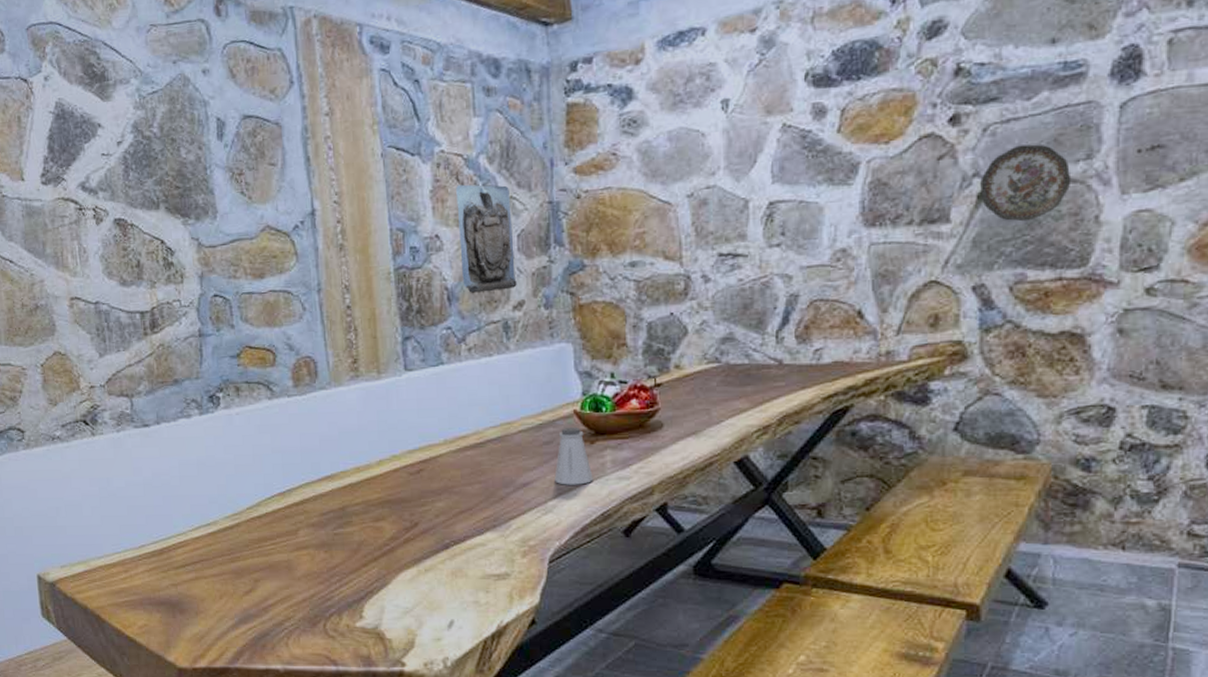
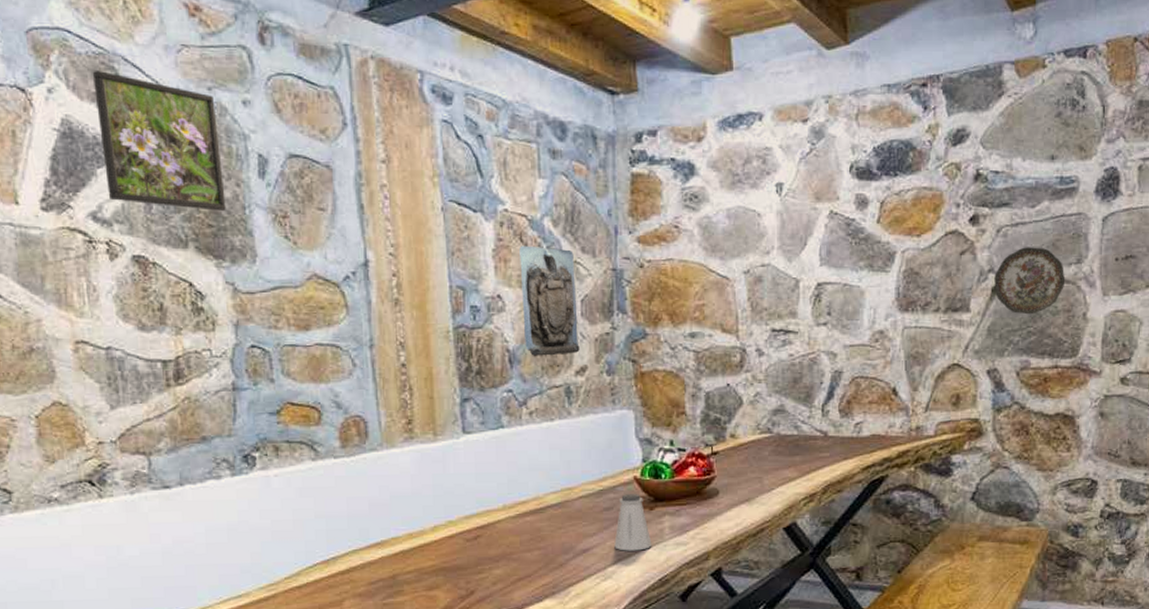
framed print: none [79,56,190,174] -> present [92,71,226,212]

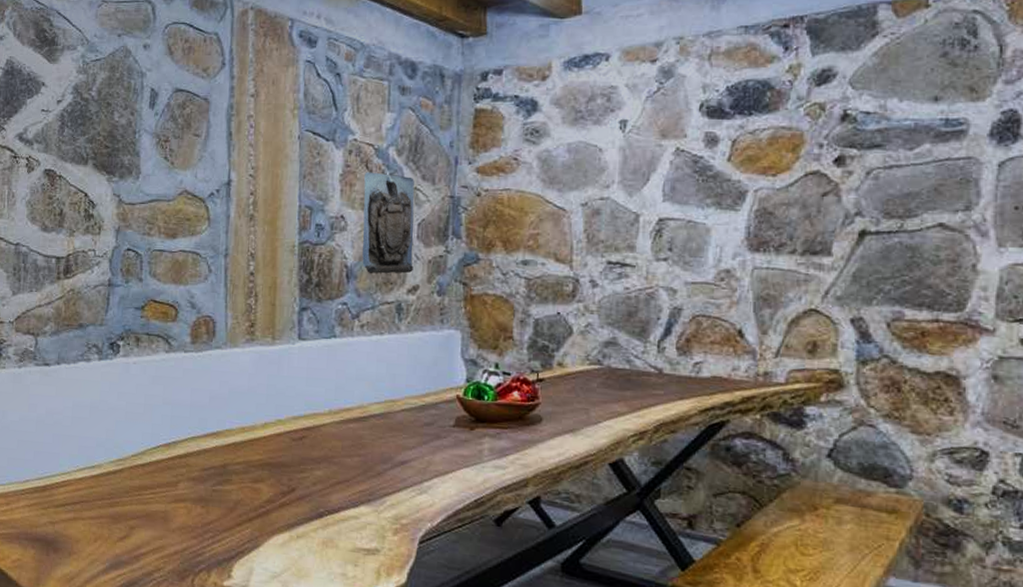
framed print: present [92,71,226,212] -> none [33,22,122,136]
saltshaker: present [614,493,652,551] -> none [432,411,470,469]
decorative plate: present [994,247,1066,315] -> none [862,191,950,263]

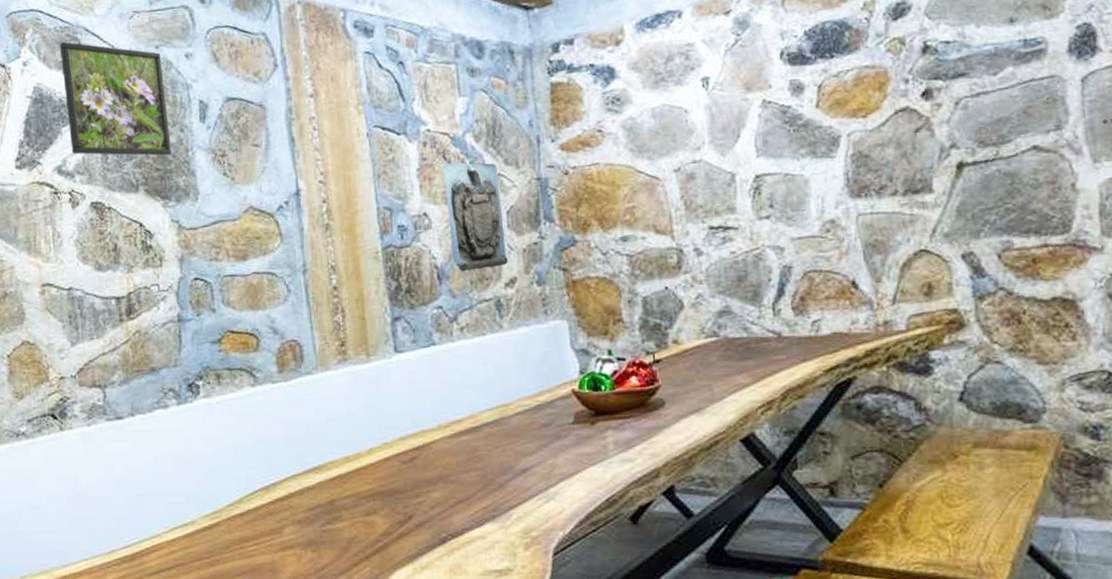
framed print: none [33,22,122,136] -> present [59,42,172,156]

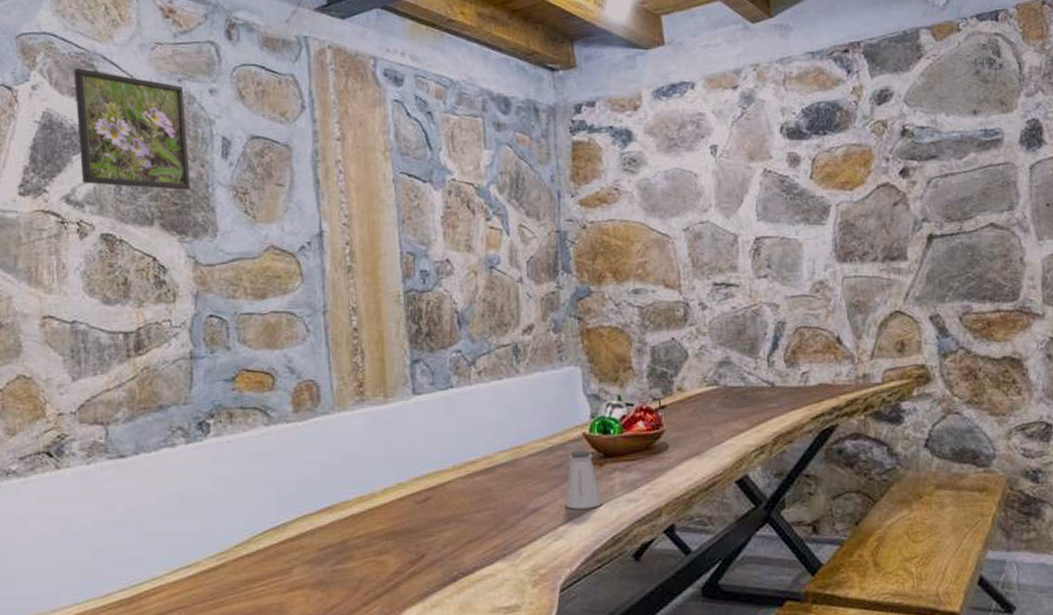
wall sculpture: present [443,162,508,271] -> none [467,212,526,317]
saltshaker: none [555,407,596,470] -> present [565,449,603,510]

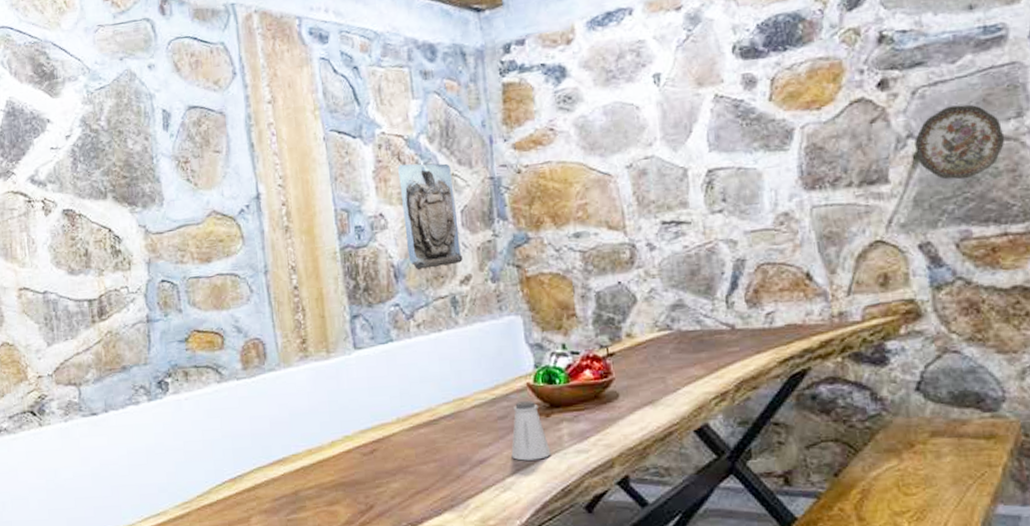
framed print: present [73,69,190,191] -> none [29,56,137,165]
wall sculpture: none [467,212,526,317] -> present [398,163,463,269]
decorative plate: none [928,196,1000,261] -> present [914,105,1005,180]

